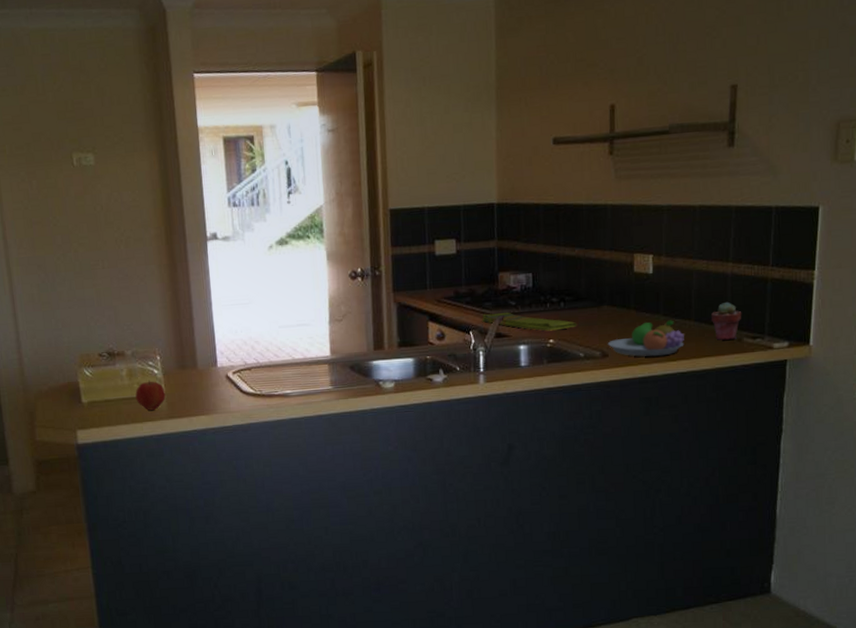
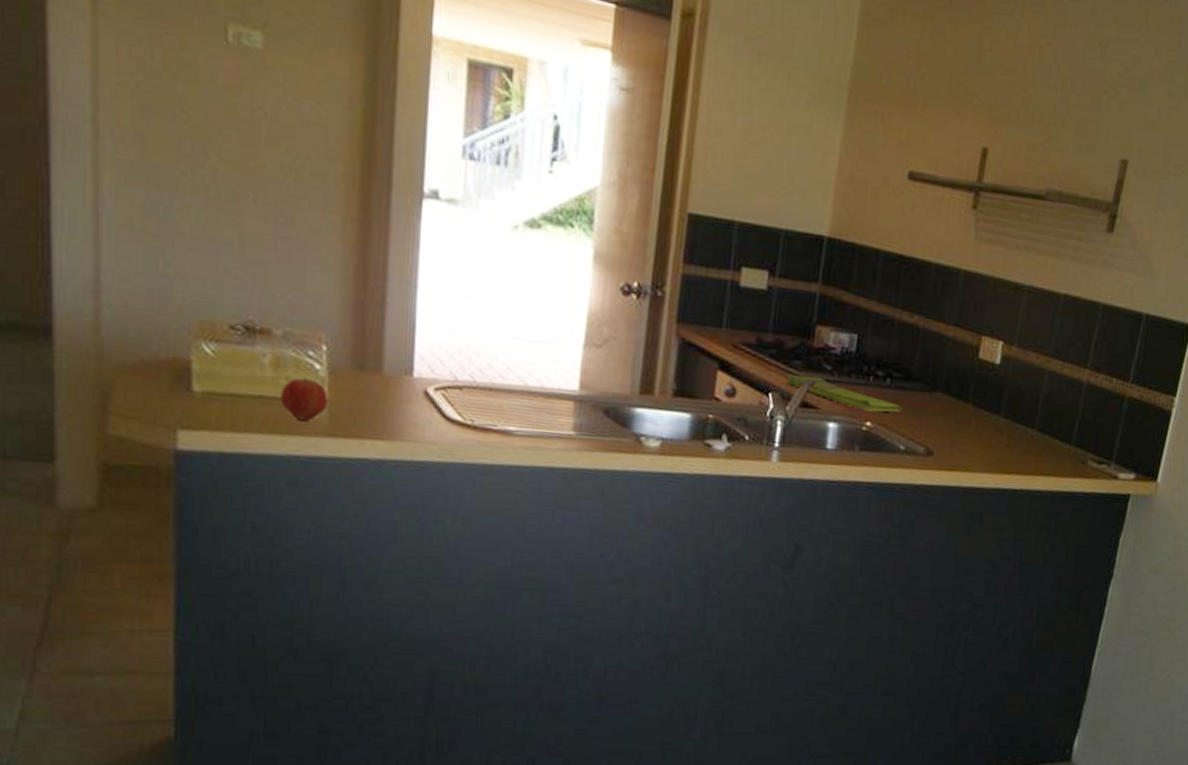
fruit bowl: present [607,320,685,357] -> none [934,421,1025,466]
potted succulent: present [710,301,742,340] -> none [1055,414,1091,461]

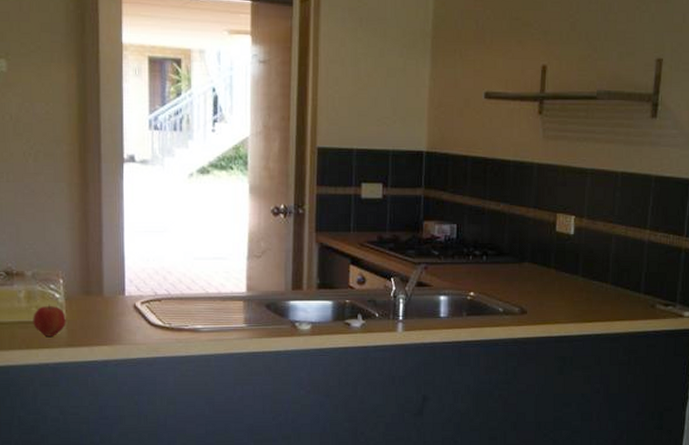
dish towel: present [786,375,903,412] -> none [404,261,498,284]

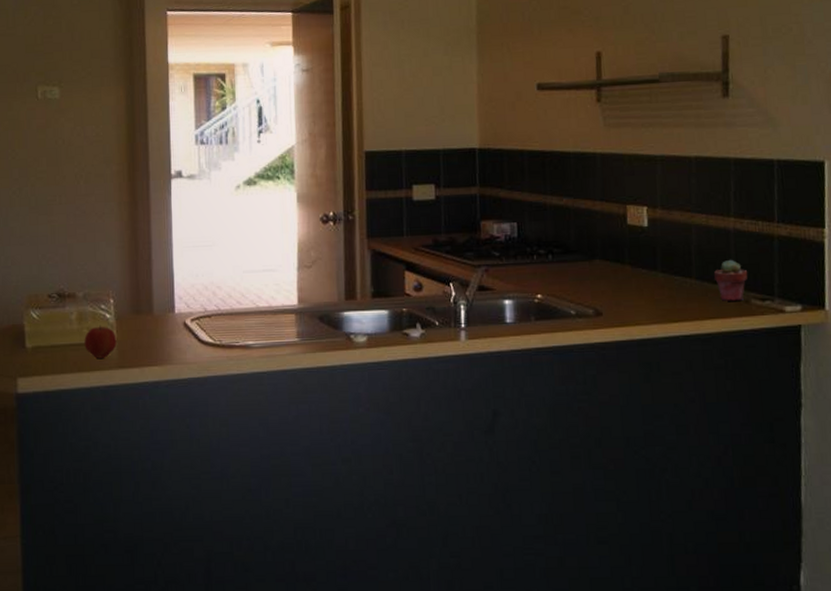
potted succulent: none [626,267,656,305] -> present [713,259,748,301]

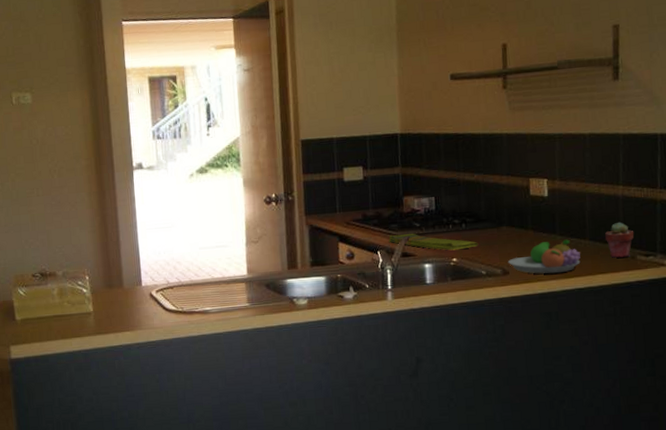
apple: present [84,325,117,358] -> none [65,298,94,327]
dish towel: none [463,263,567,286] -> present [389,233,479,251]
fruit bowl: none [601,277,687,317] -> present [507,239,581,274]

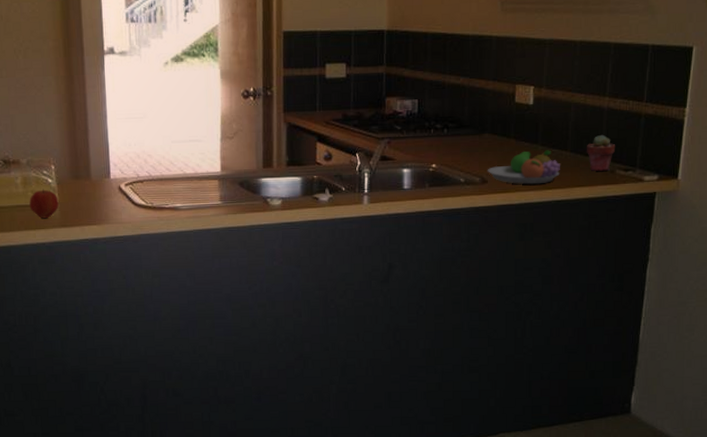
apple: none [65,298,94,327] -> present [29,188,59,218]
dish towel: present [389,233,479,251] -> none [368,136,459,156]

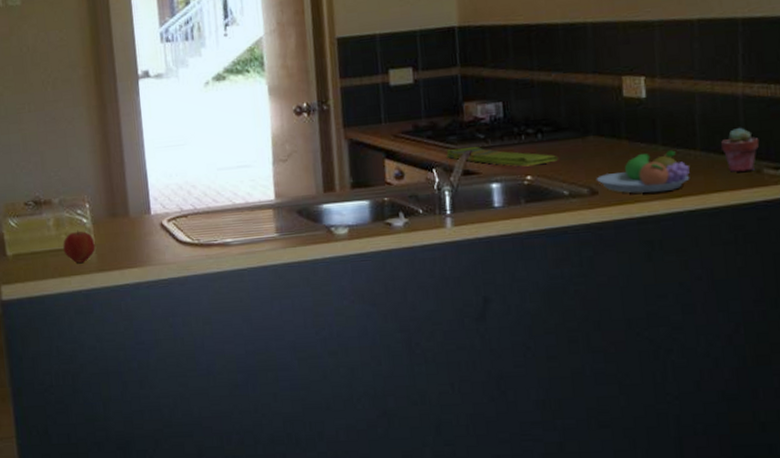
dish towel: none [368,136,459,156] -> present [446,146,559,167]

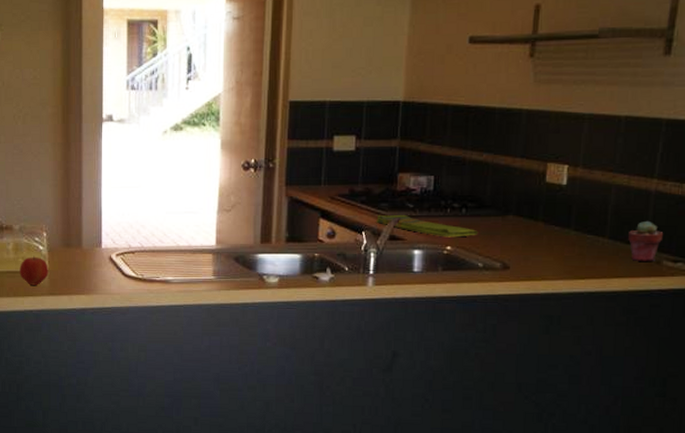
fruit bowl: present [596,150,691,193] -> none [509,235,597,273]

